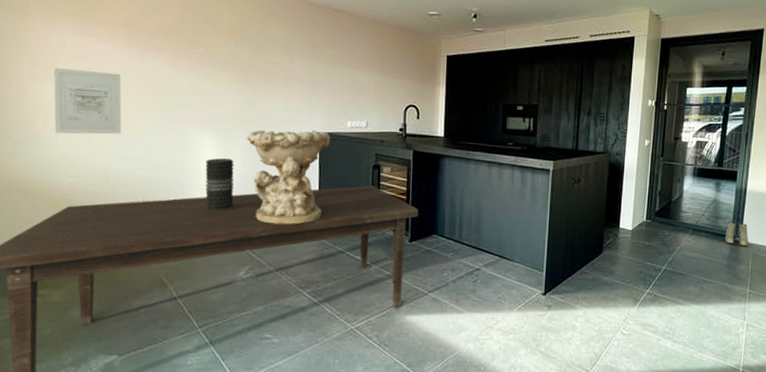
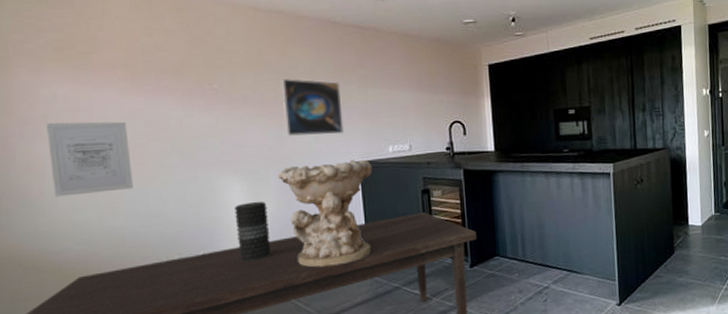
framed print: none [257,50,311,106] -> present [281,79,344,137]

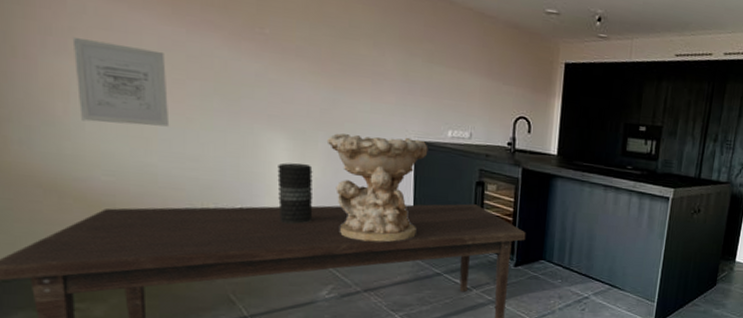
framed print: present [281,79,344,137] -> none [339,37,405,109]

